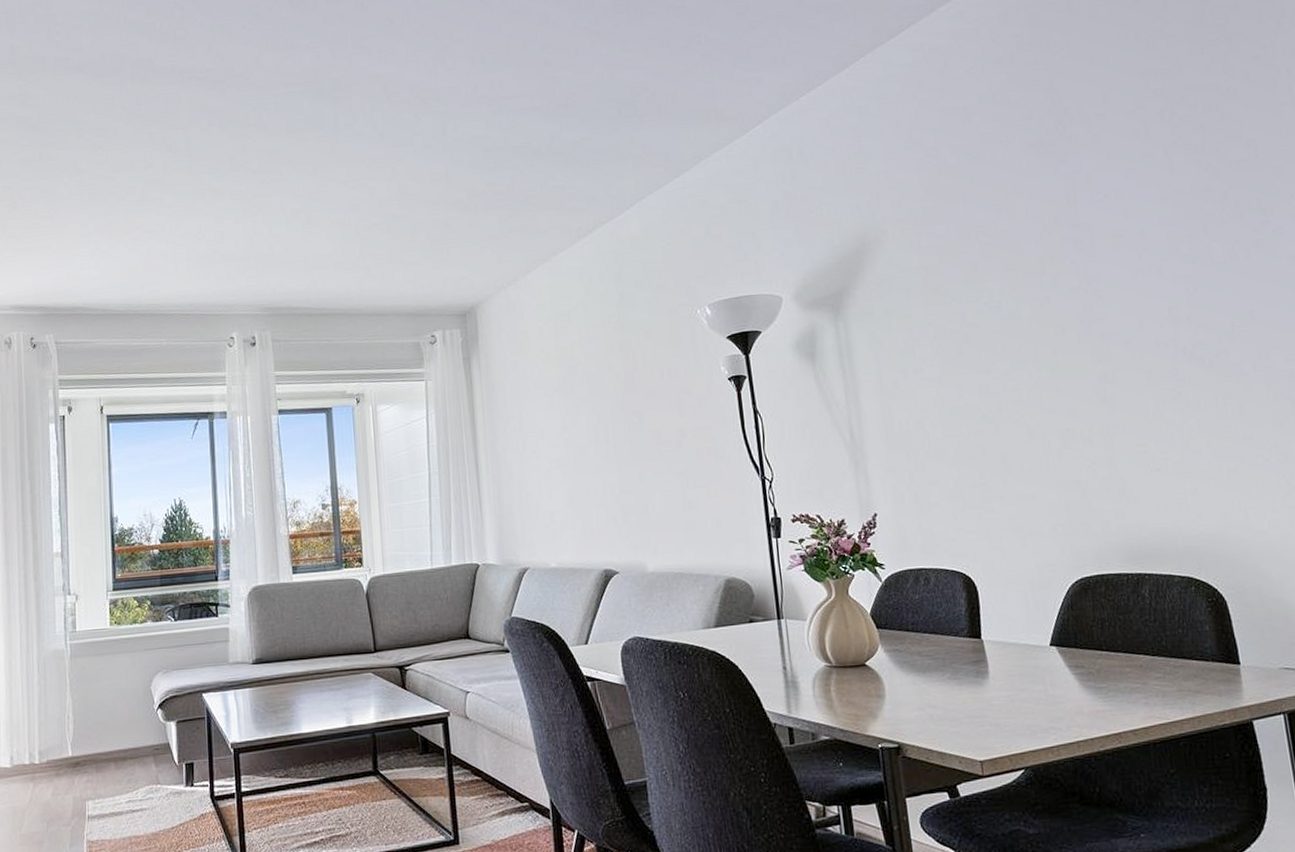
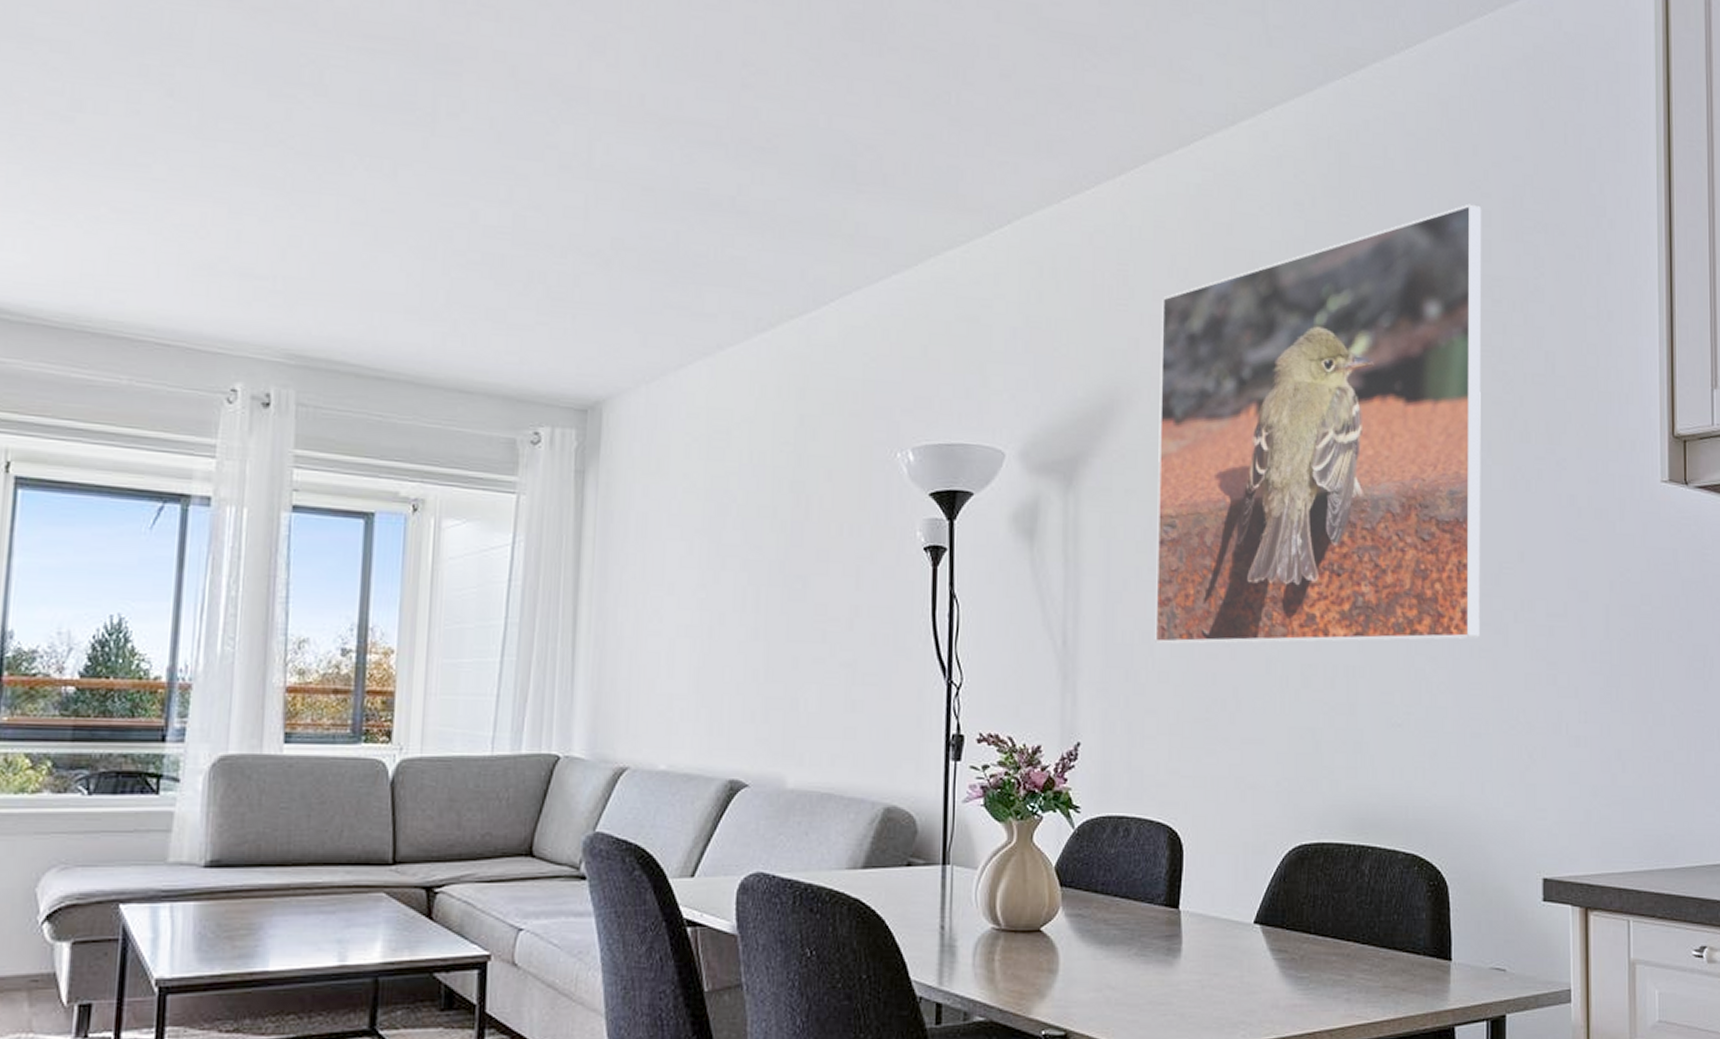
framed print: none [893,31,1222,428] -> present [1155,204,1482,644]

